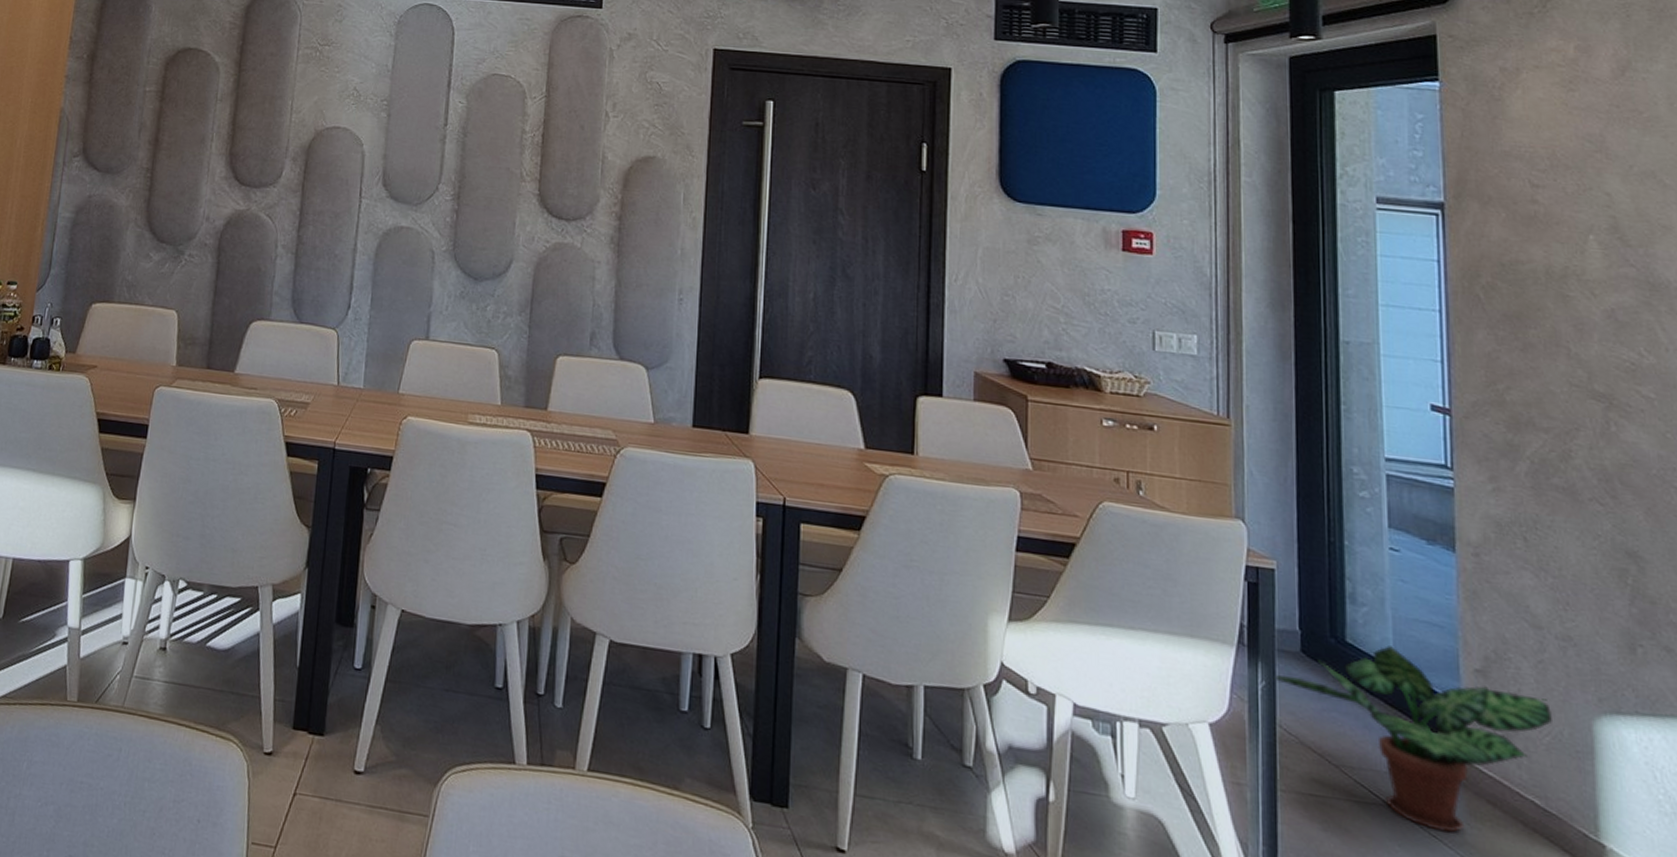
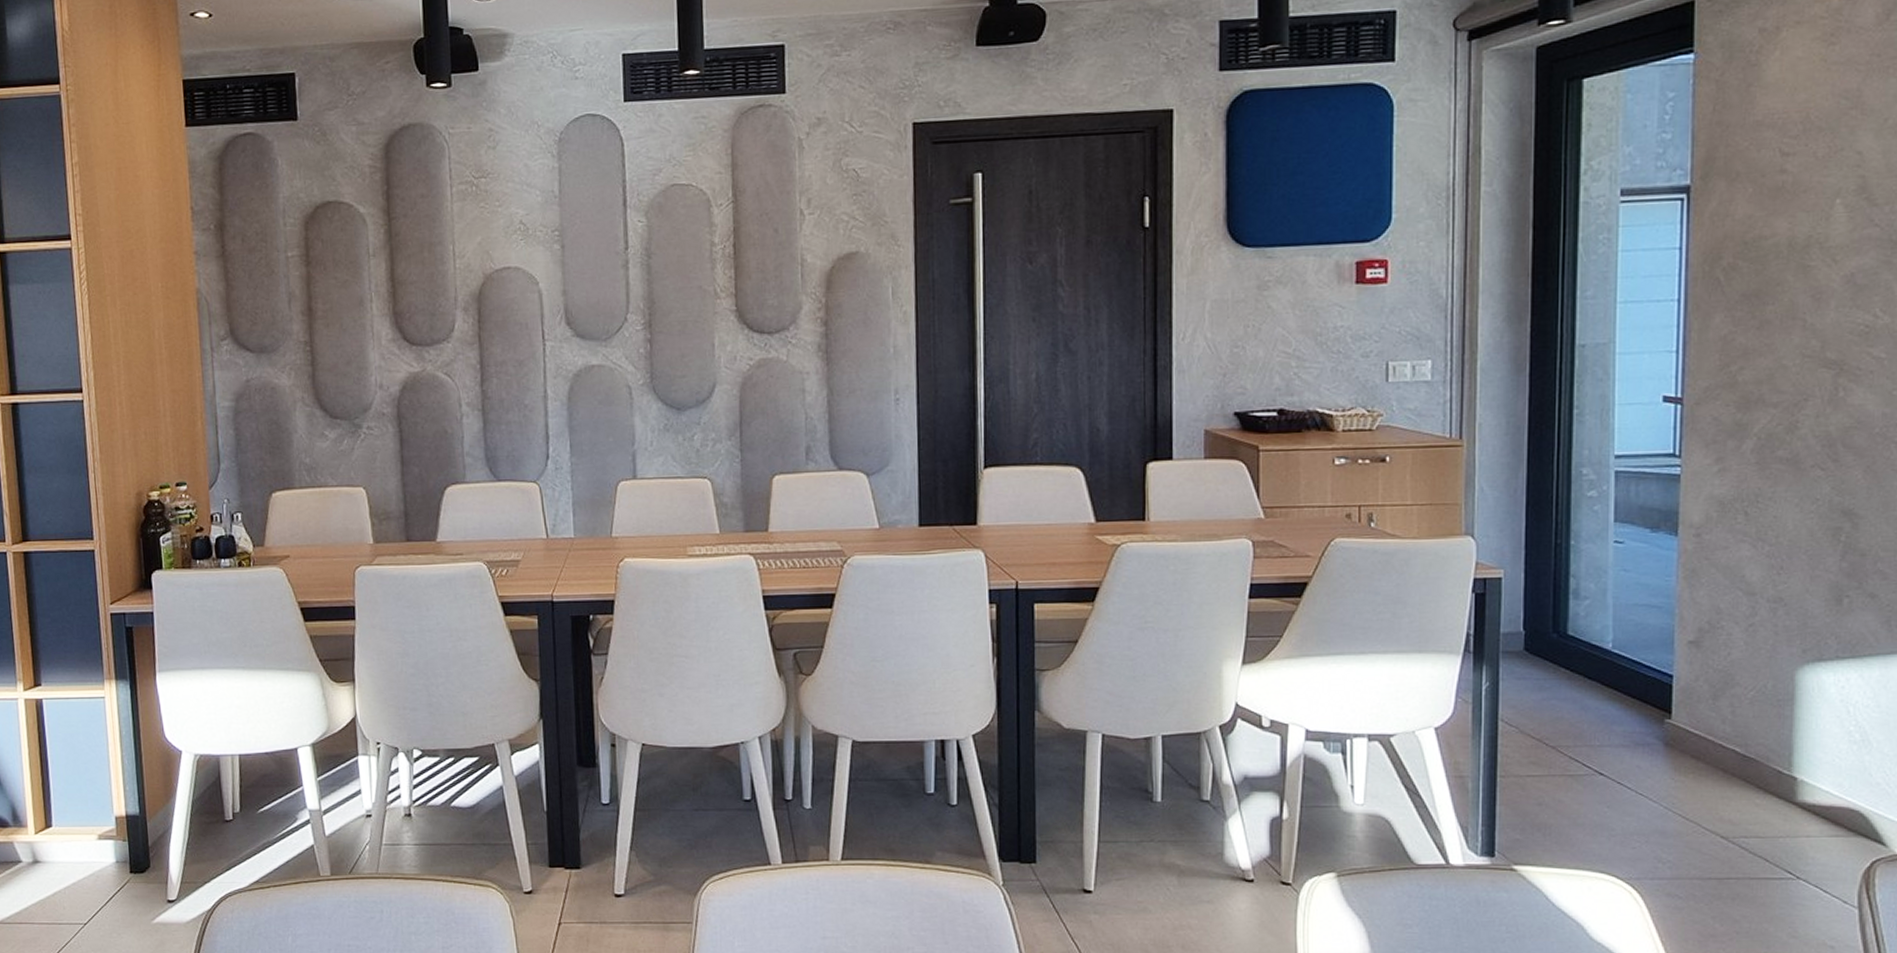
potted plant: present [1273,646,1552,833] -> none [1497,632,1758,789]

